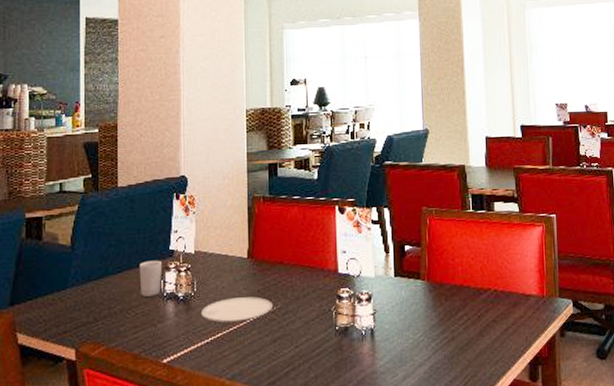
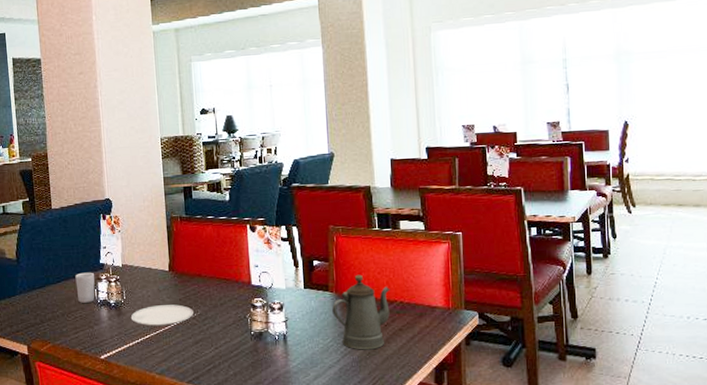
coffee pot: none [424,260,484,345] -> present [332,274,390,350]

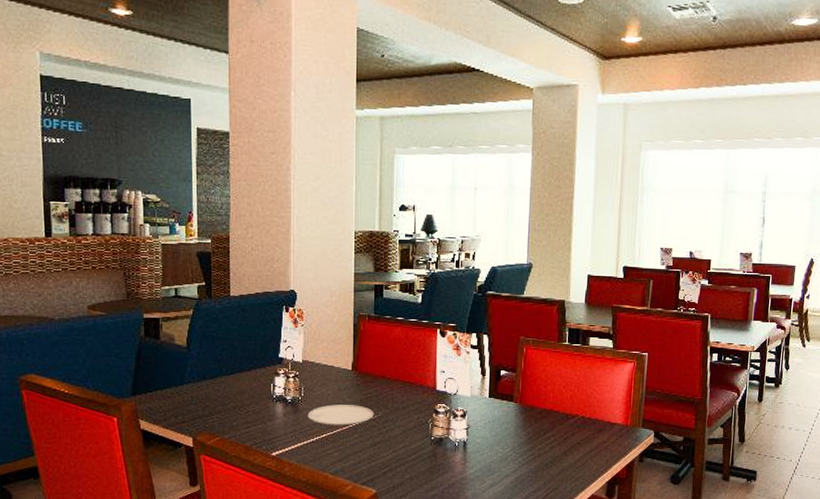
cup: present [75,272,95,304] -> none [251,365,272,398]
coffee pot: present [332,274,390,350] -> none [515,387,573,461]

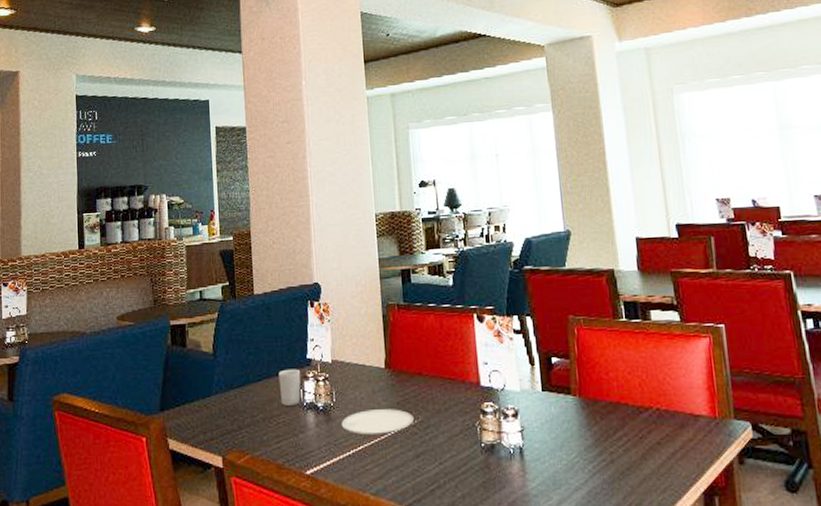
cup: none [251,365,272,398] -> present [278,369,301,407]

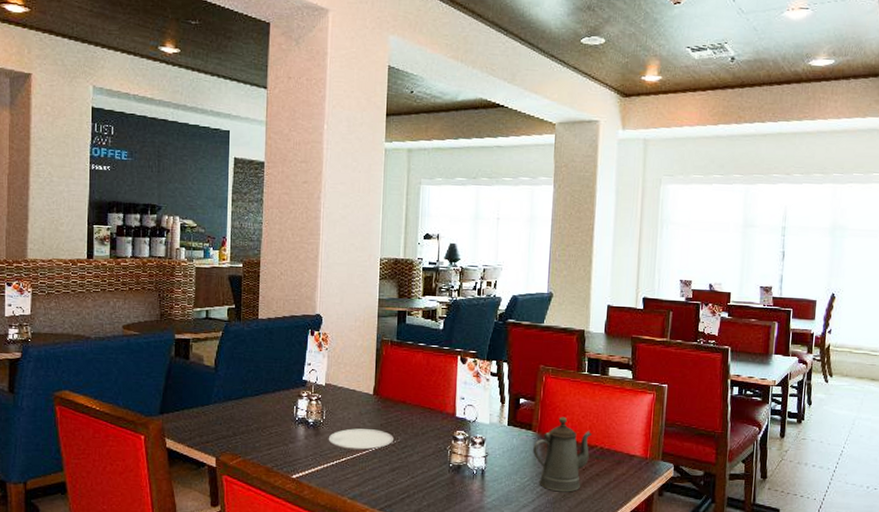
cup: present [278,369,301,407] -> none [274,387,296,420]
coffee pot: none [576,374,645,469] -> present [533,416,592,492]

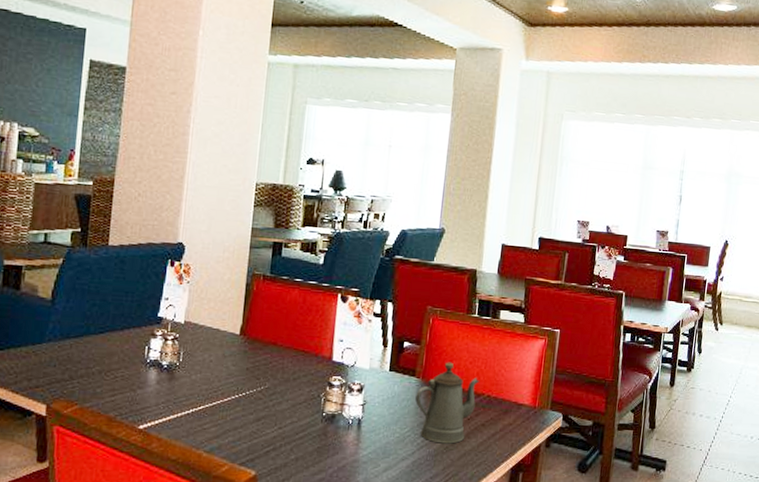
plate: present [328,428,393,450] -> none [184,372,261,397]

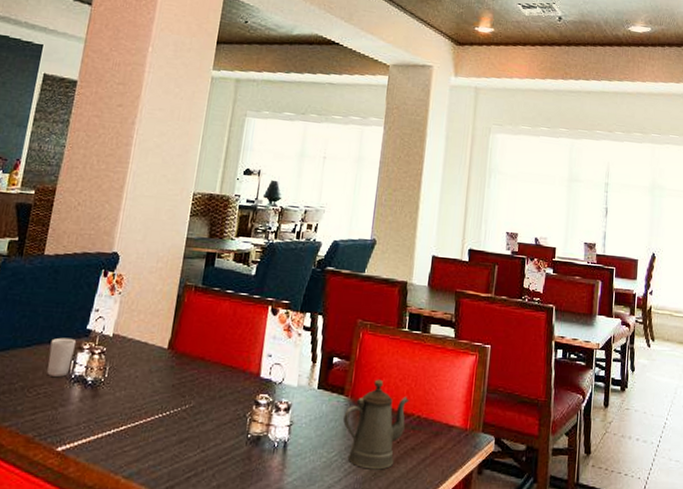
cup: none [122,325,149,362] -> present [47,337,77,378]

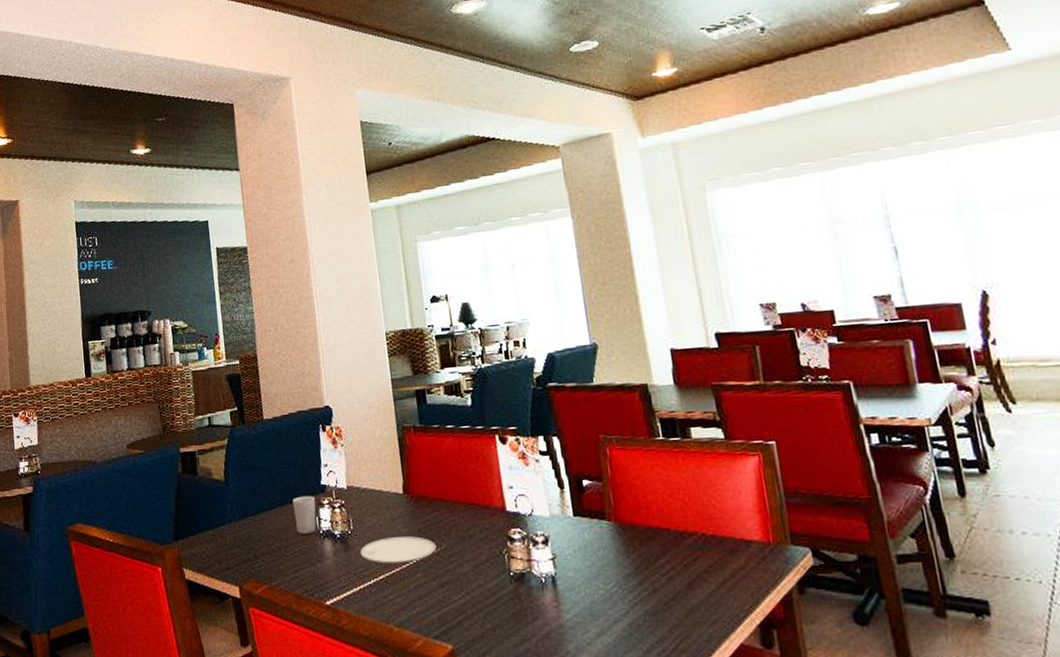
plate: none [107,389,186,417] -> present [360,536,436,564]
coffee pot: present [343,379,409,470] -> none [612,497,690,599]

